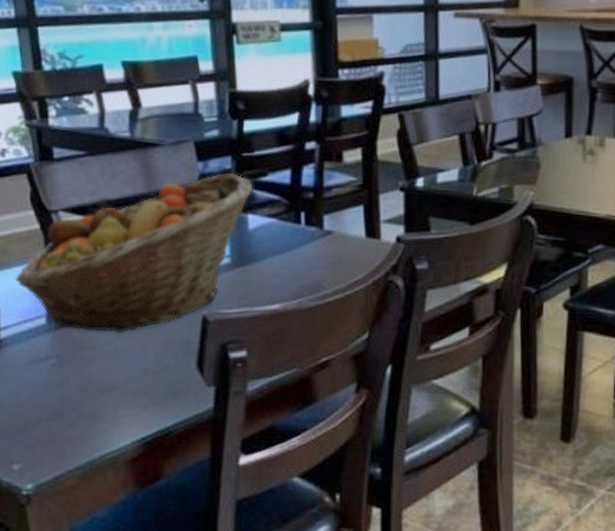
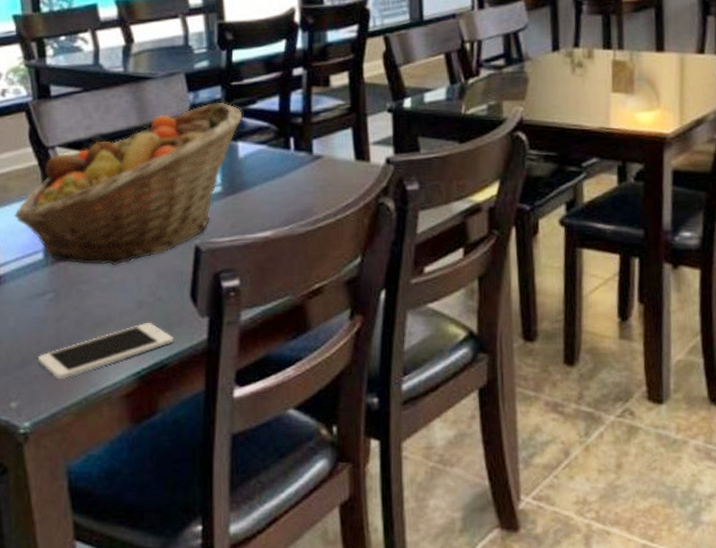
cell phone: none [40,389,179,443] -> present [37,322,173,379]

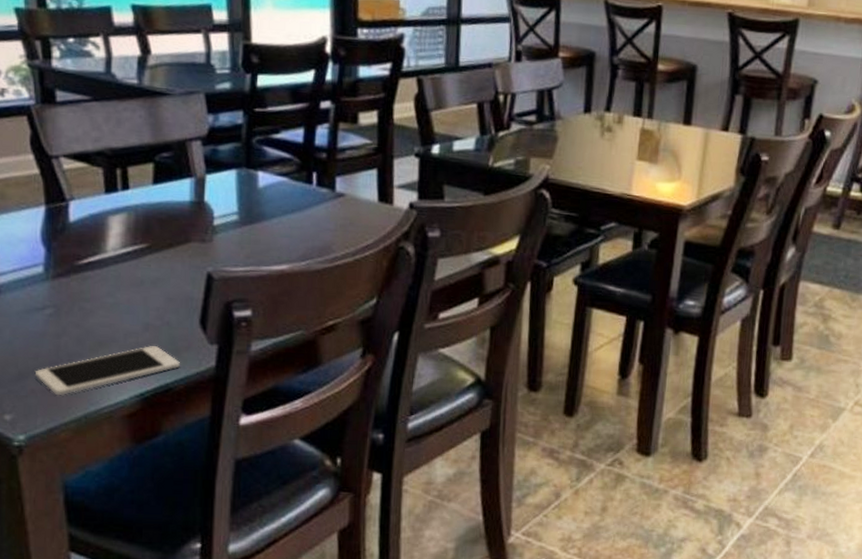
fruit basket: present [13,102,243,266] -> none [11,127,265,287]

